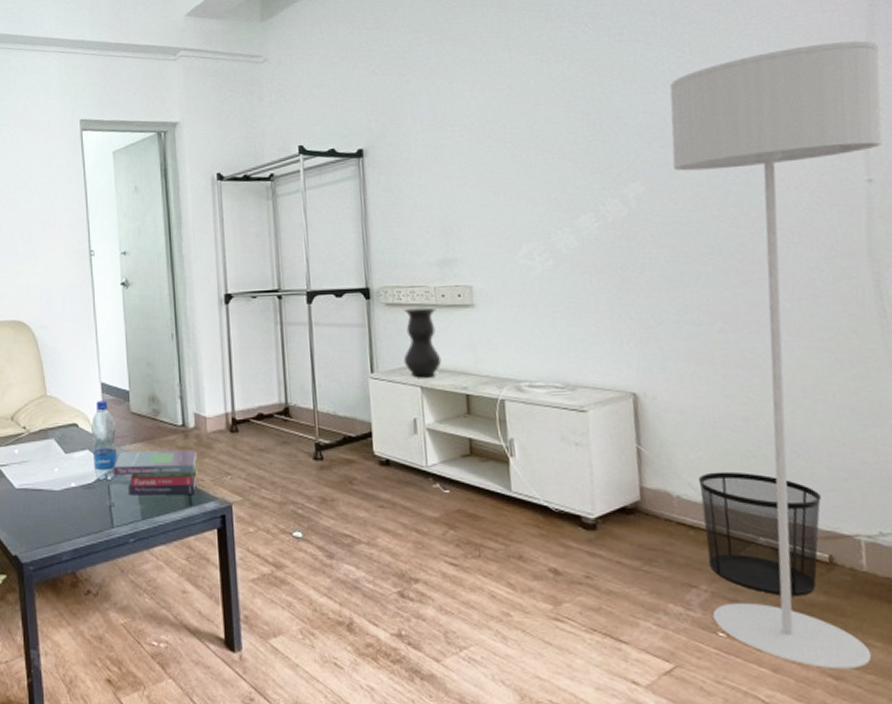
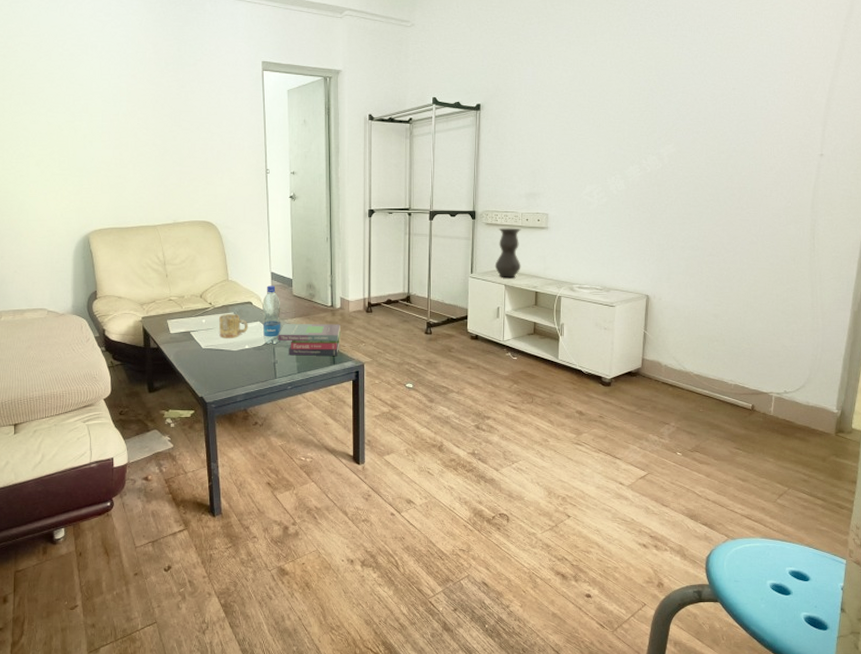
mug: none [35,441,74,475] -> present [218,314,248,339]
floor lamp: present [669,40,882,670] -> none [676,51,845,475]
waste bin: present [698,471,822,596] -> none [679,350,754,430]

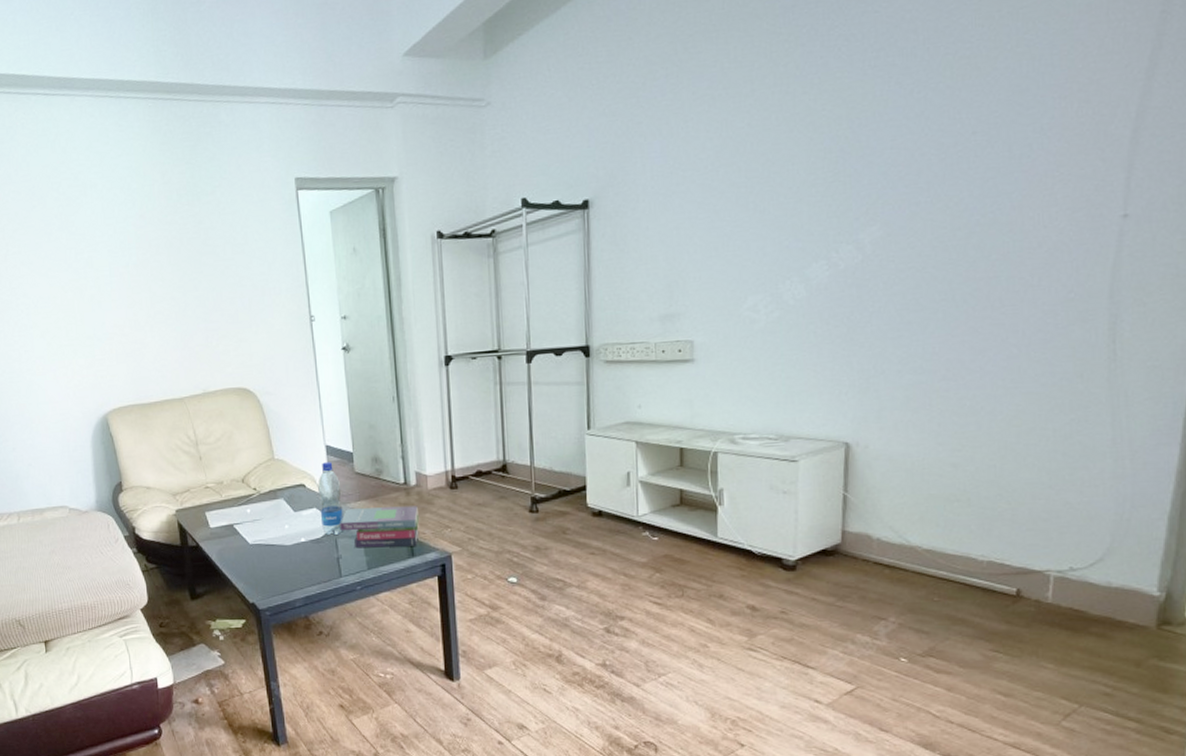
mug: present [218,314,248,339] -> none [265,500,303,532]
vase: present [494,228,521,278] -> none [620,363,658,433]

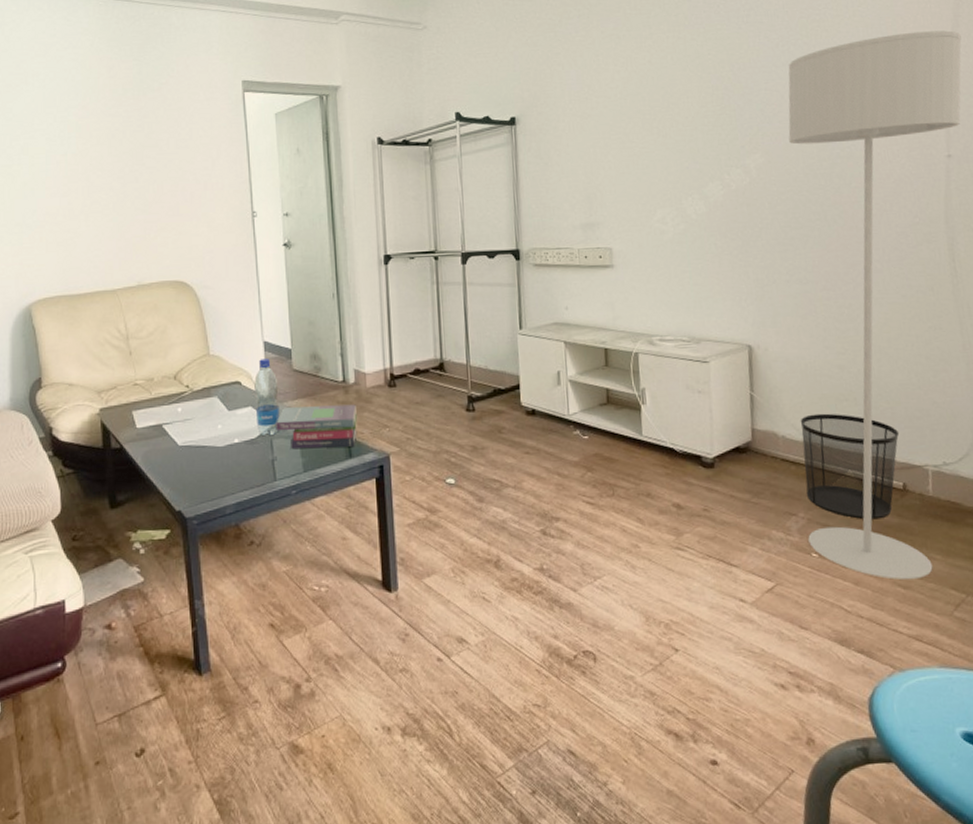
floor lamp: none [897,55,1163,688] -> present [788,30,962,580]
waste bin: none [900,514,1019,626] -> present [800,413,900,520]

